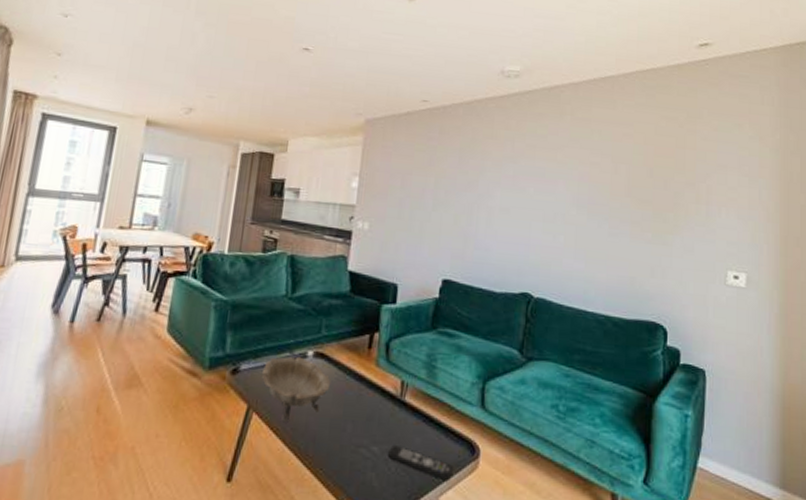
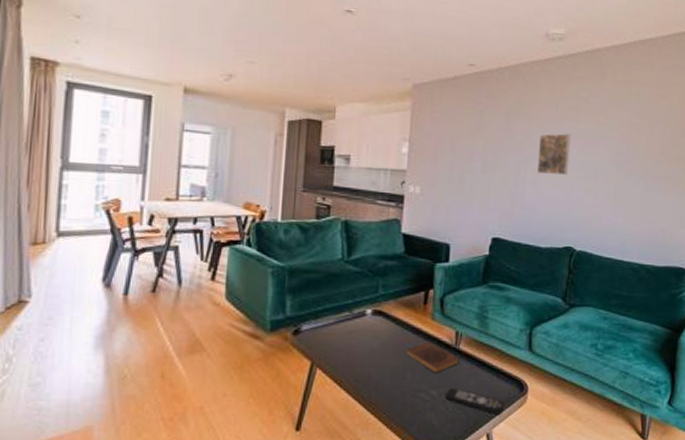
decorative bowl: present [262,356,331,423] -> none [324,315,390,375]
book: none [347,390,406,427] -> present [406,341,460,373]
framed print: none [491,171,528,215] -> present [536,133,571,175]

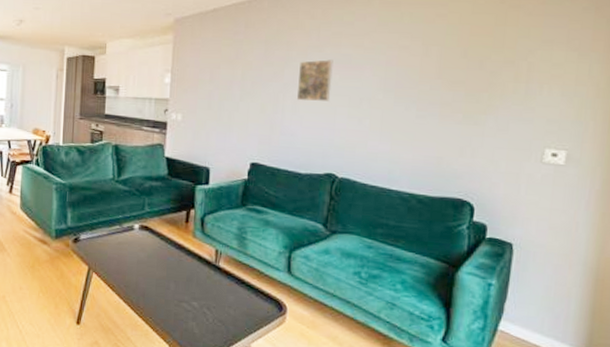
book: present [406,341,460,373] -> none [169,257,220,287]
remote control: present [444,387,504,414] -> none [205,300,263,331]

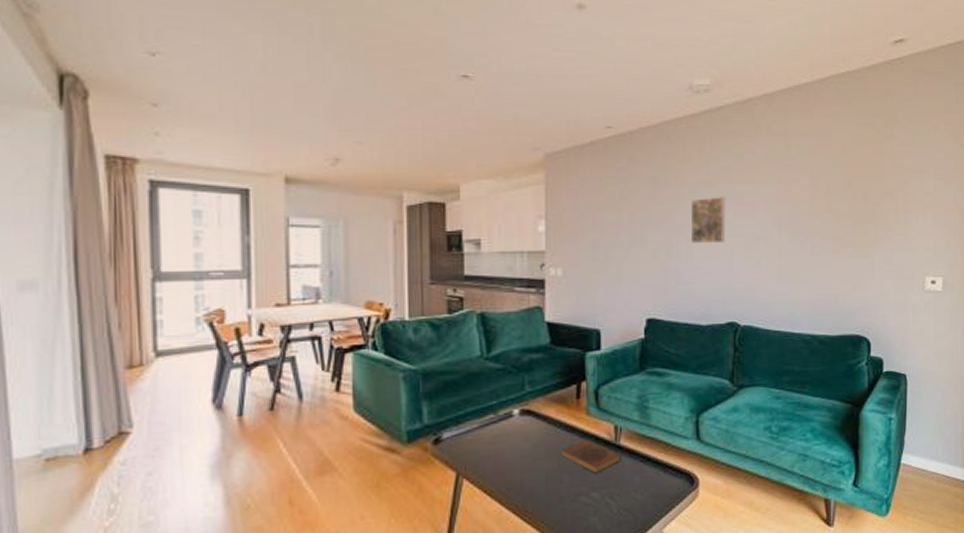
book: none [169,257,220,287] -> present [561,439,622,474]

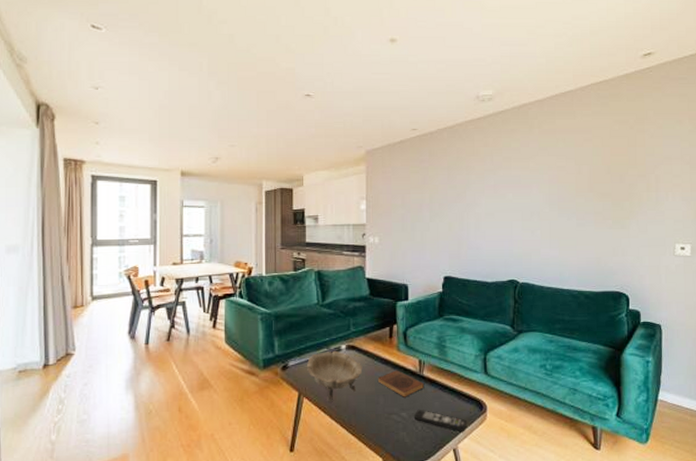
decorative bowl: none [467,416,542,484] -> present [307,350,363,402]
remote control: none [607,487,674,513] -> present [413,409,467,431]
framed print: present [690,197,726,244] -> none [478,181,507,218]

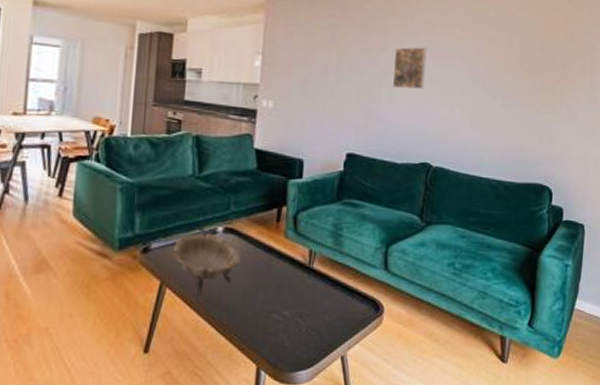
book: present [377,370,425,397] -> none [258,260,314,293]
remote control: present [413,409,467,431] -> none [297,307,359,336]
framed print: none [478,181,507,218] -> present [392,47,427,89]

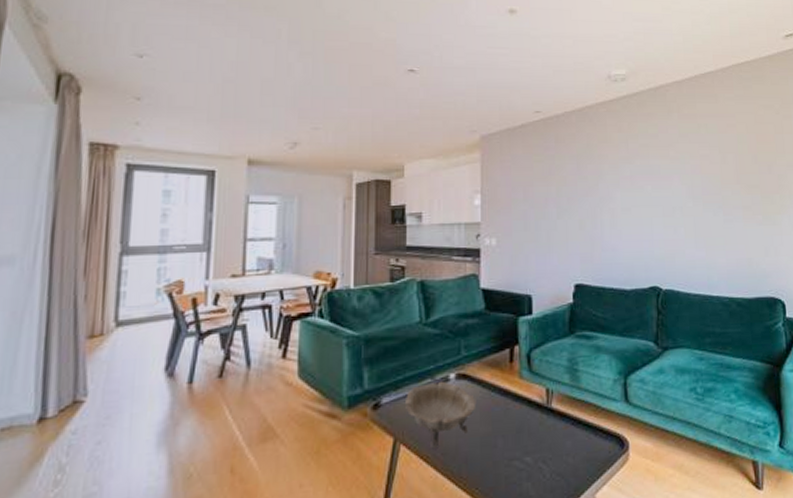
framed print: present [392,47,427,89] -> none [612,171,645,214]

